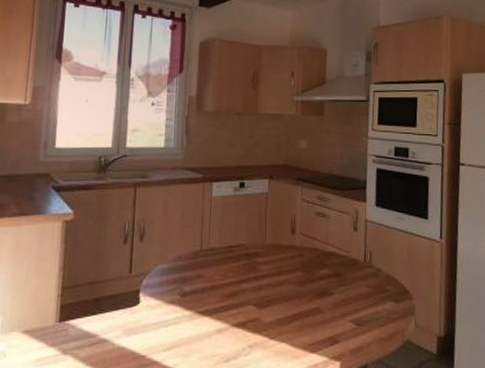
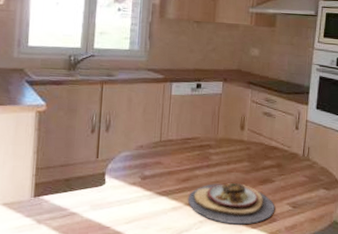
plate: none [234,298,335,349] -> present [187,183,274,225]

